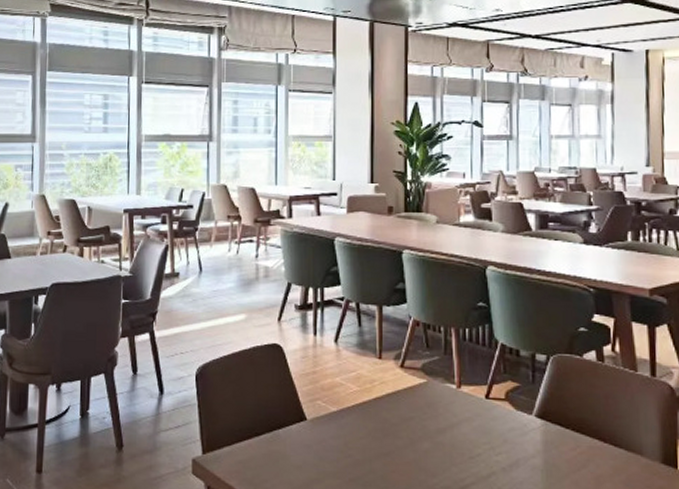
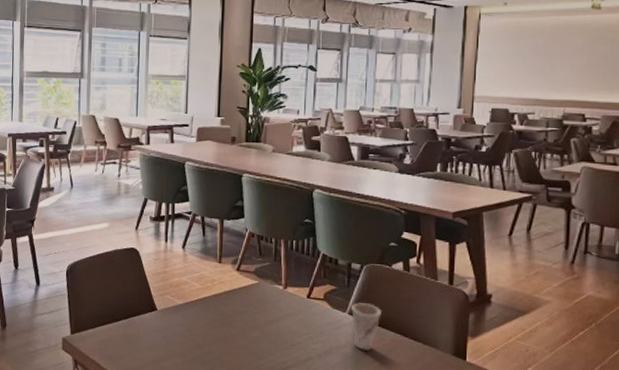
cup: none [539,402,574,461] -> present [351,303,382,351]

